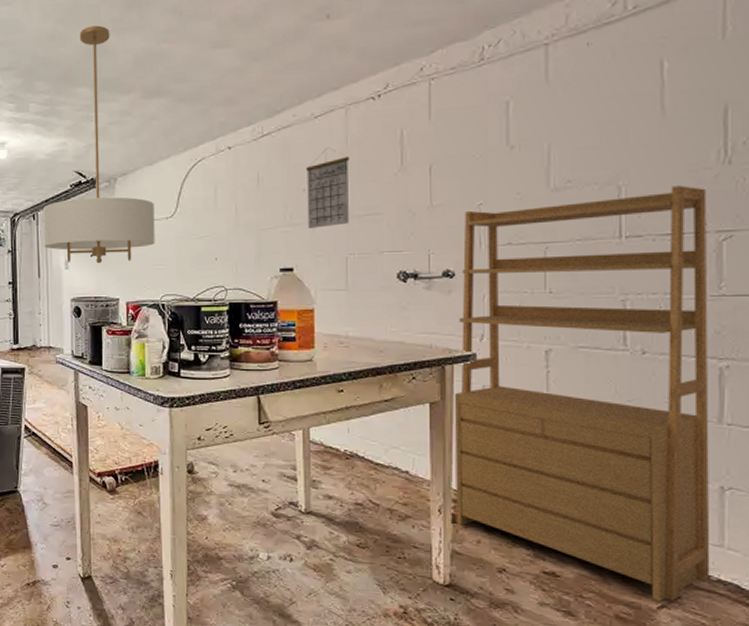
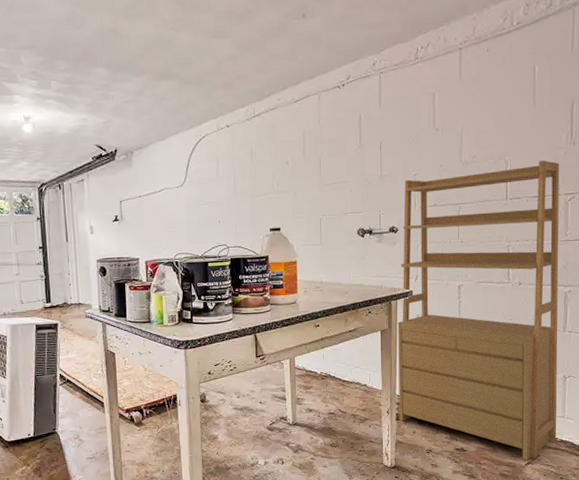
light fixture: present [43,25,155,264] -> none [68,11,168,228]
calendar: present [305,147,350,230] -> none [288,127,322,196]

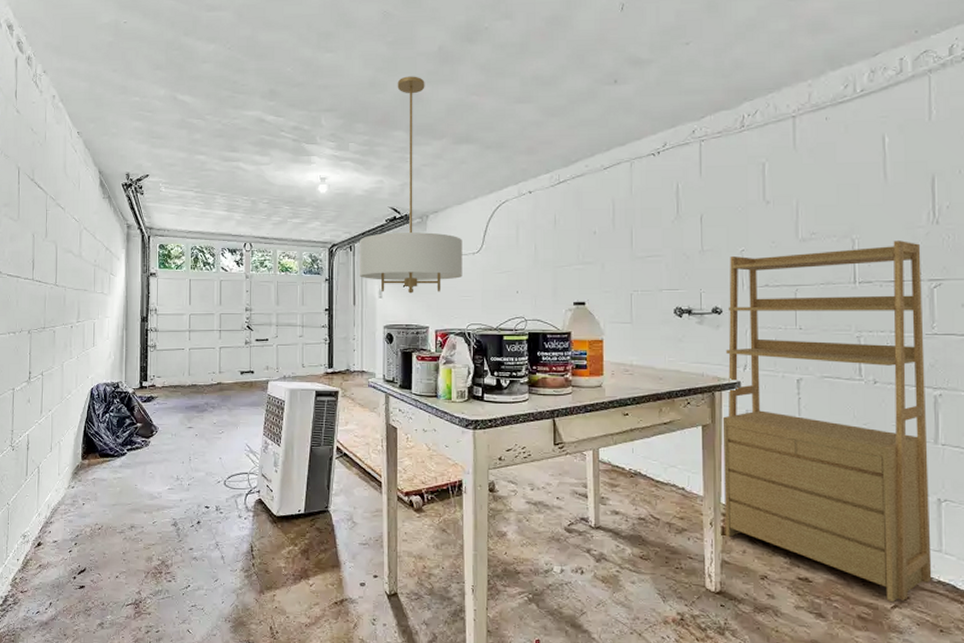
light fixture: none [68,11,168,228] -> present [360,76,463,294]

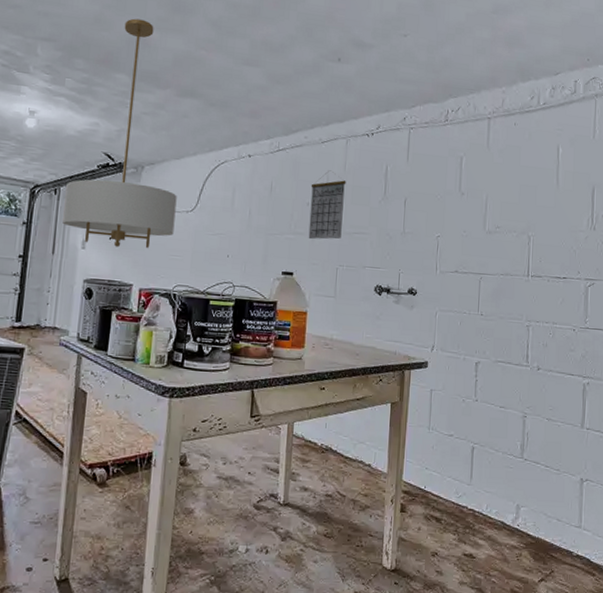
calendar: none [596,196,634,268] -> present [308,170,346,240]
shelving unit: present [722,240,932,603] -> none [404,241,581,576]

